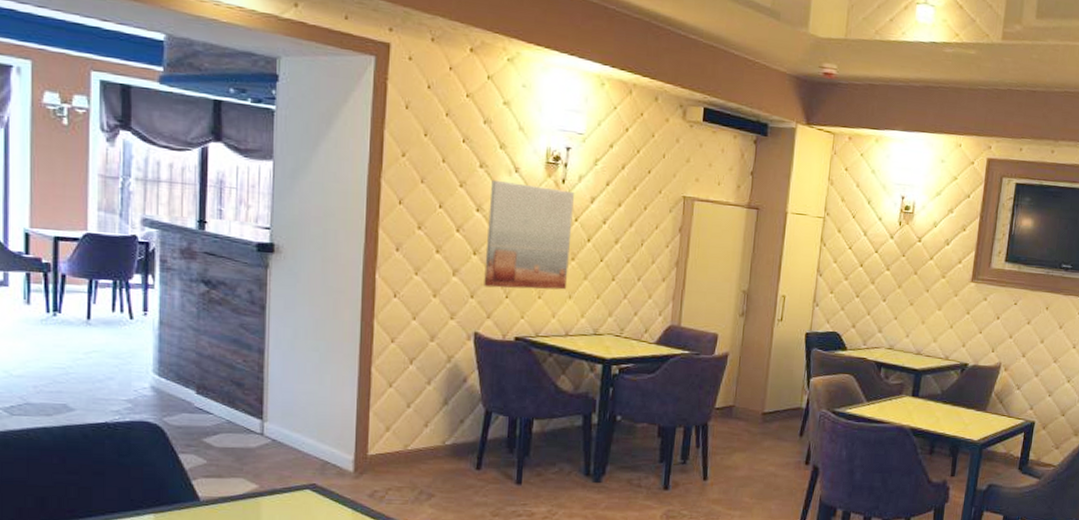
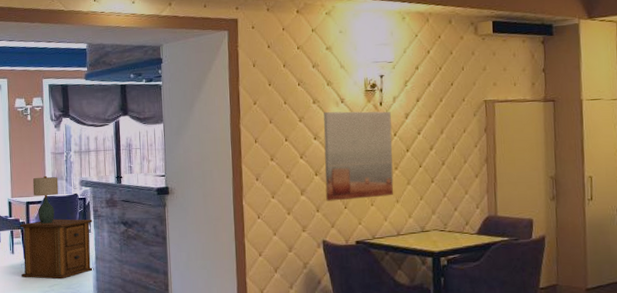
side table: none [41,264,158,344] -> present [19,219,94,279]
table lamp: none [66,204,108,270] -> present [32,175,59,224]

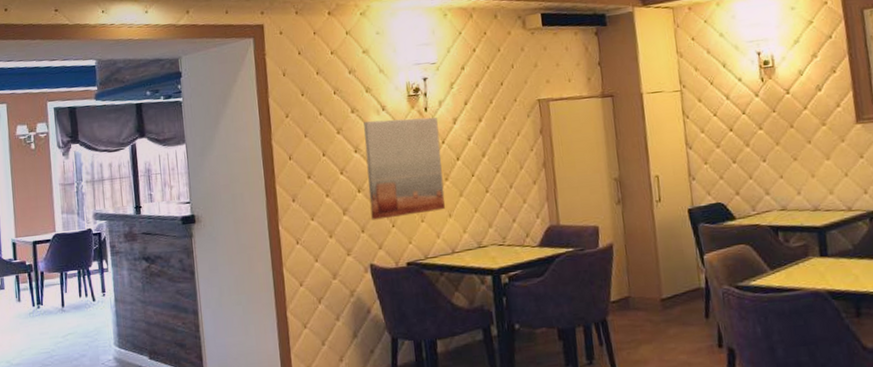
side table: present [19,219,94,279] -> none [25,257,114,328]
table lamp: present [32,175,59,224] -> none [39,210,70,266]

